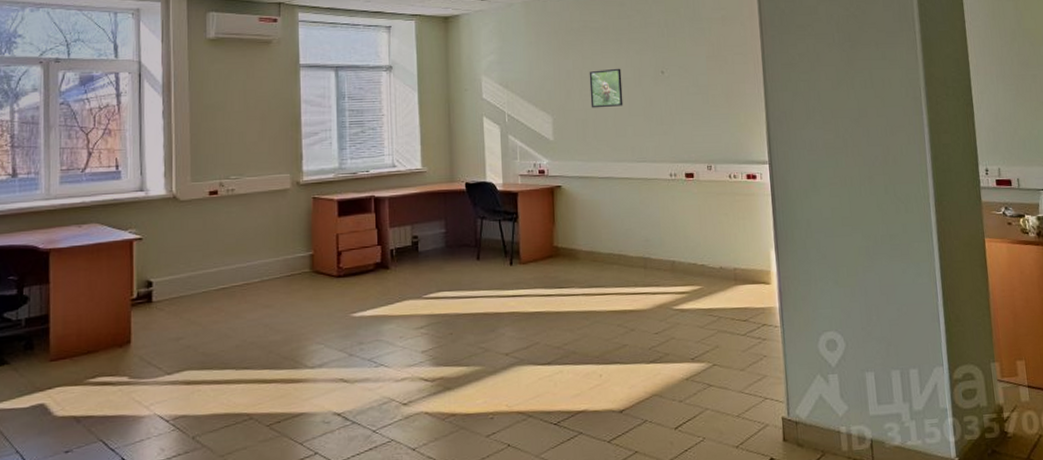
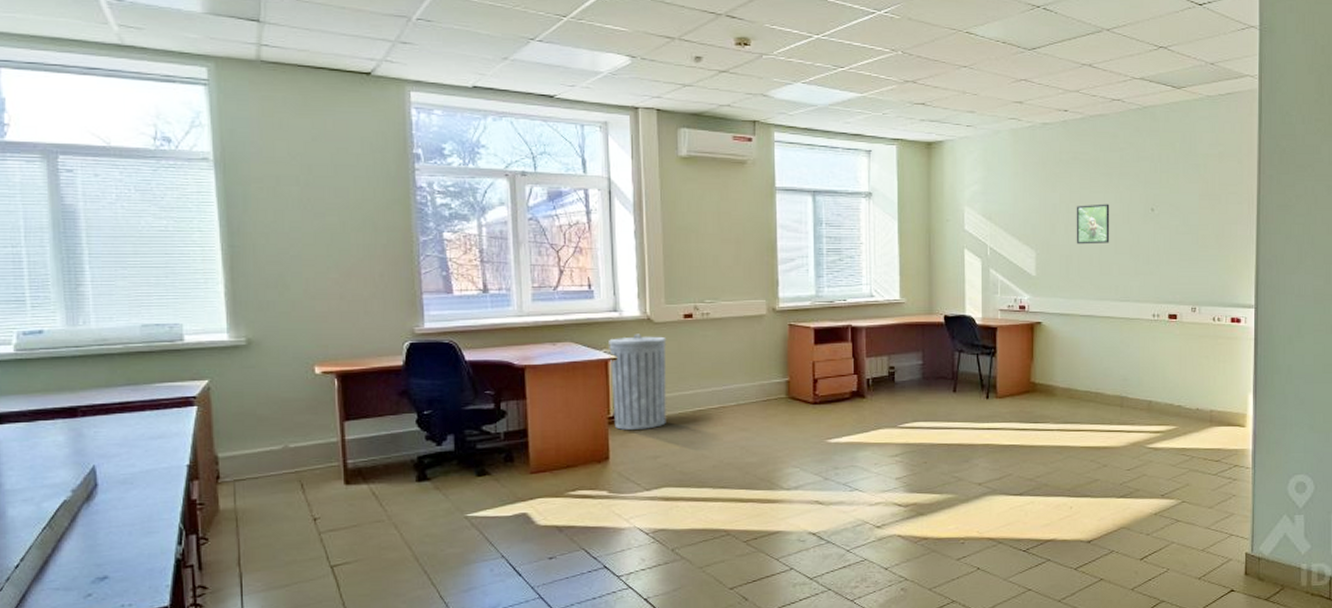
trash can: none [134,212,191,312] -> present [609,333,667,430]

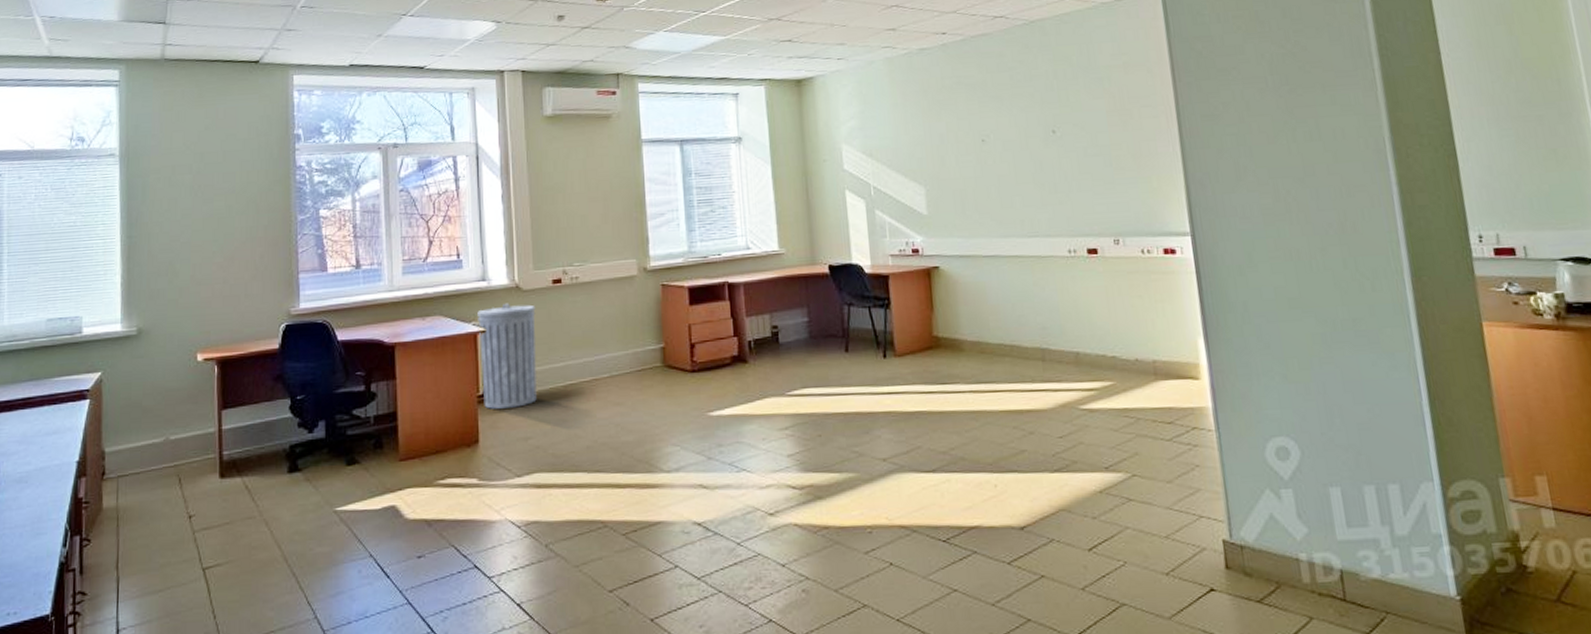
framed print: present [1076,203,1110,245] -> none [965,129,1009,177]

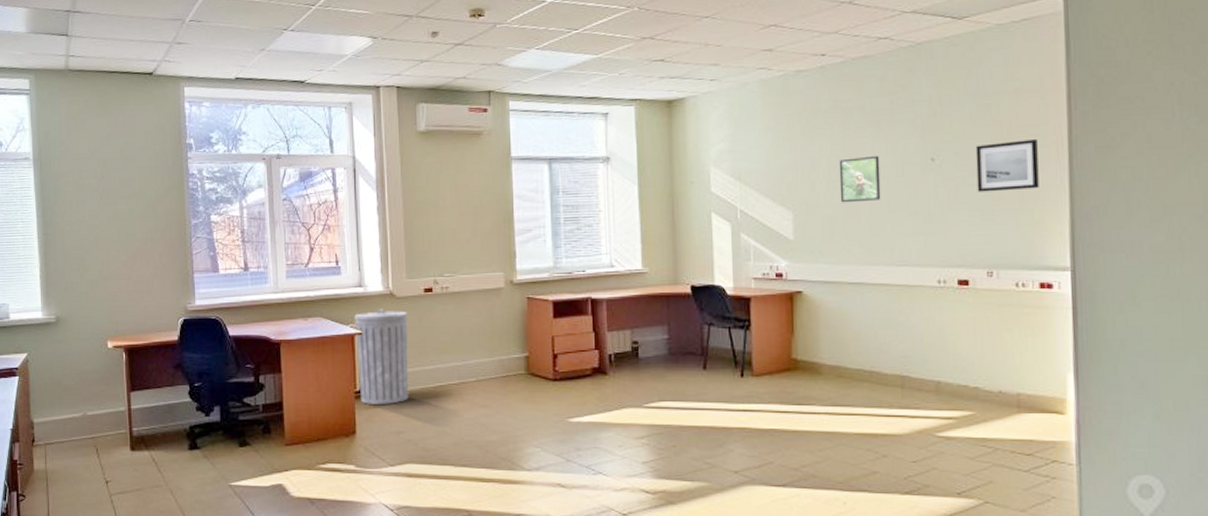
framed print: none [965,129,1009,177] -> present [839,155,881,203]
wall art: none [1092,110,1154,162] -> present [975,139,1039,192]

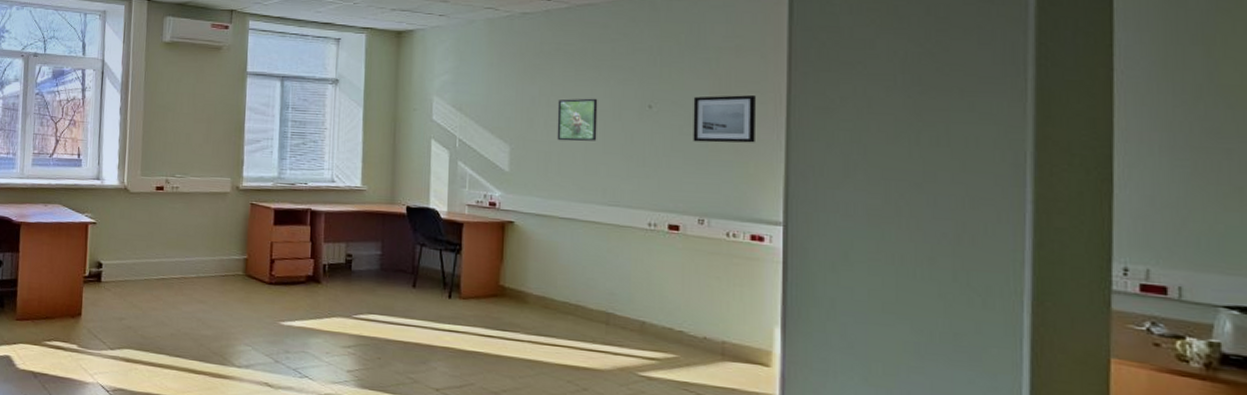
trash can: present [355,308,409,404] -> none [88,201,139,292]

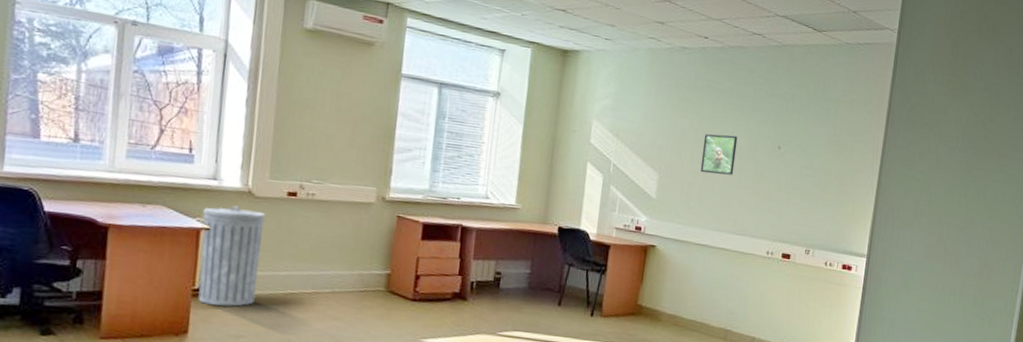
trash can: none [88,201,139,292] -> present [198,205,266,307]
wall art: present [693,95,755,143] -> none [809,142,860,187]

